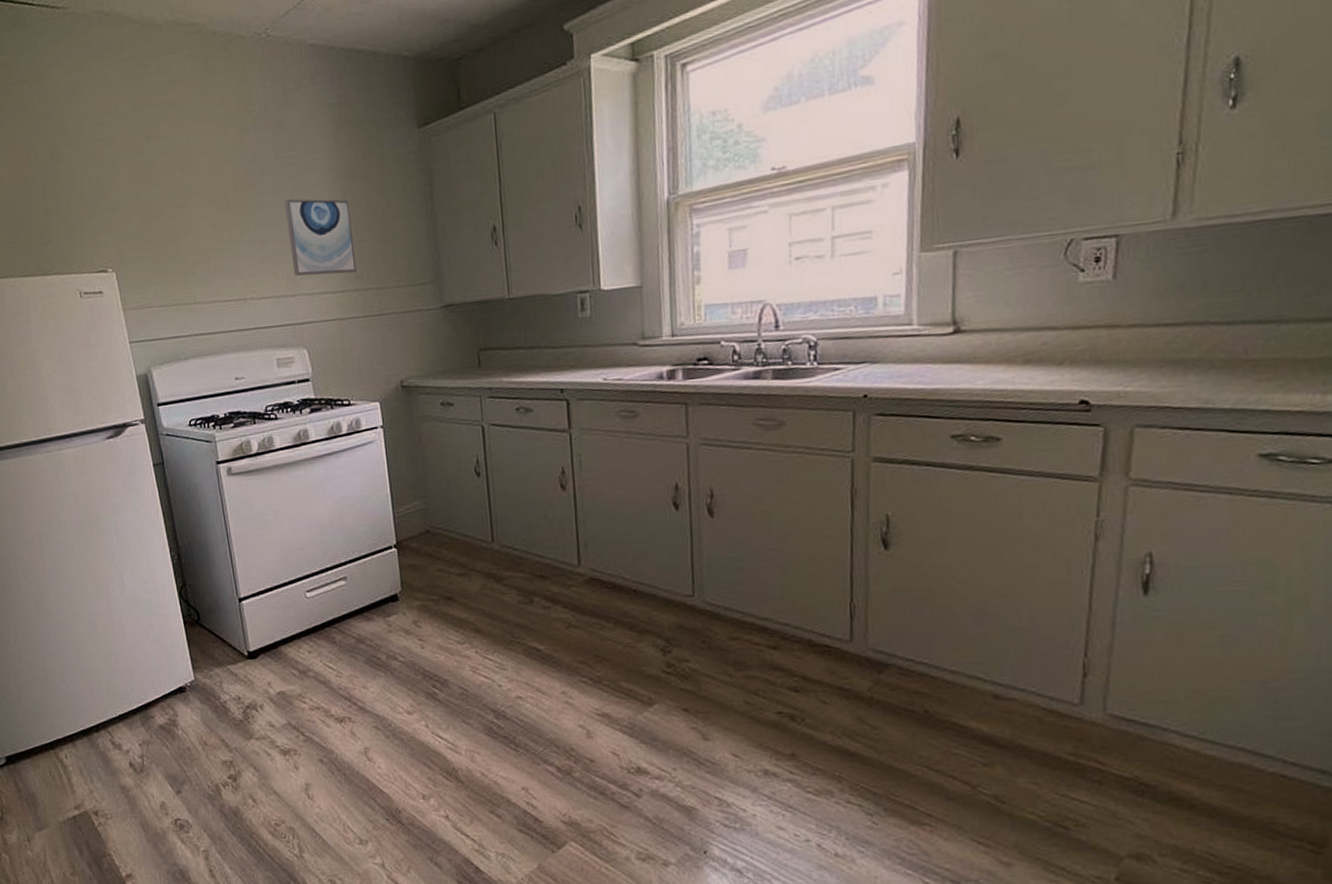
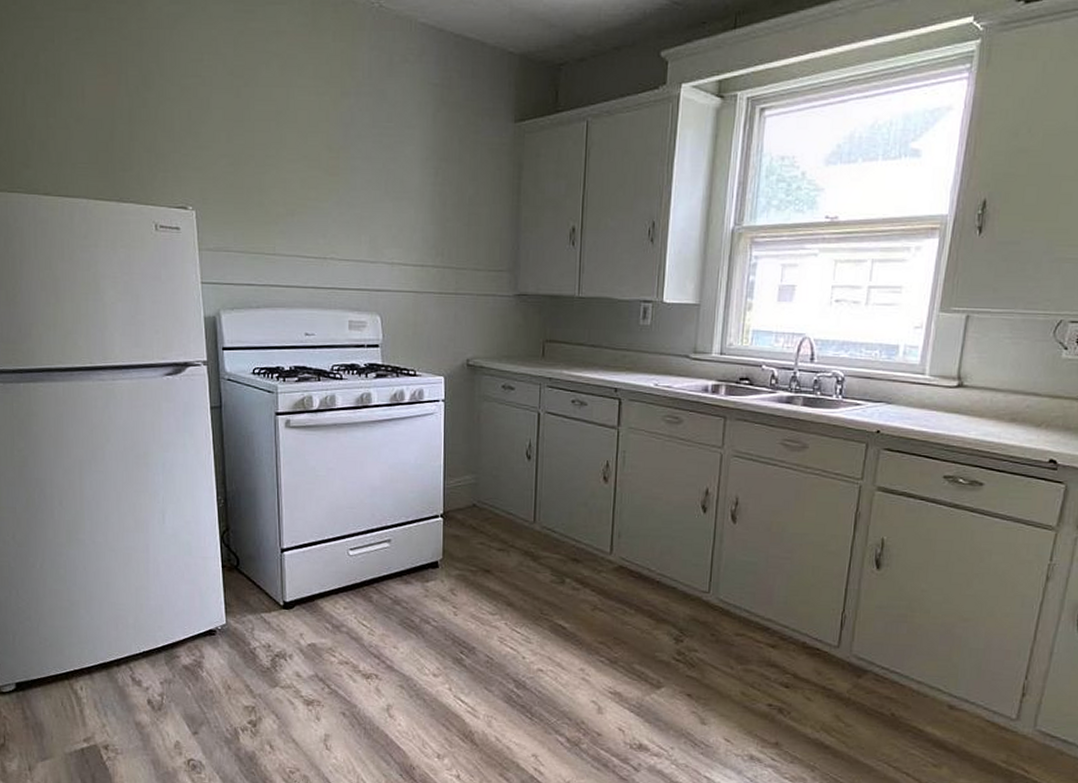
wall art: present [284,198,357,276] -> none [376,168,440,249]

